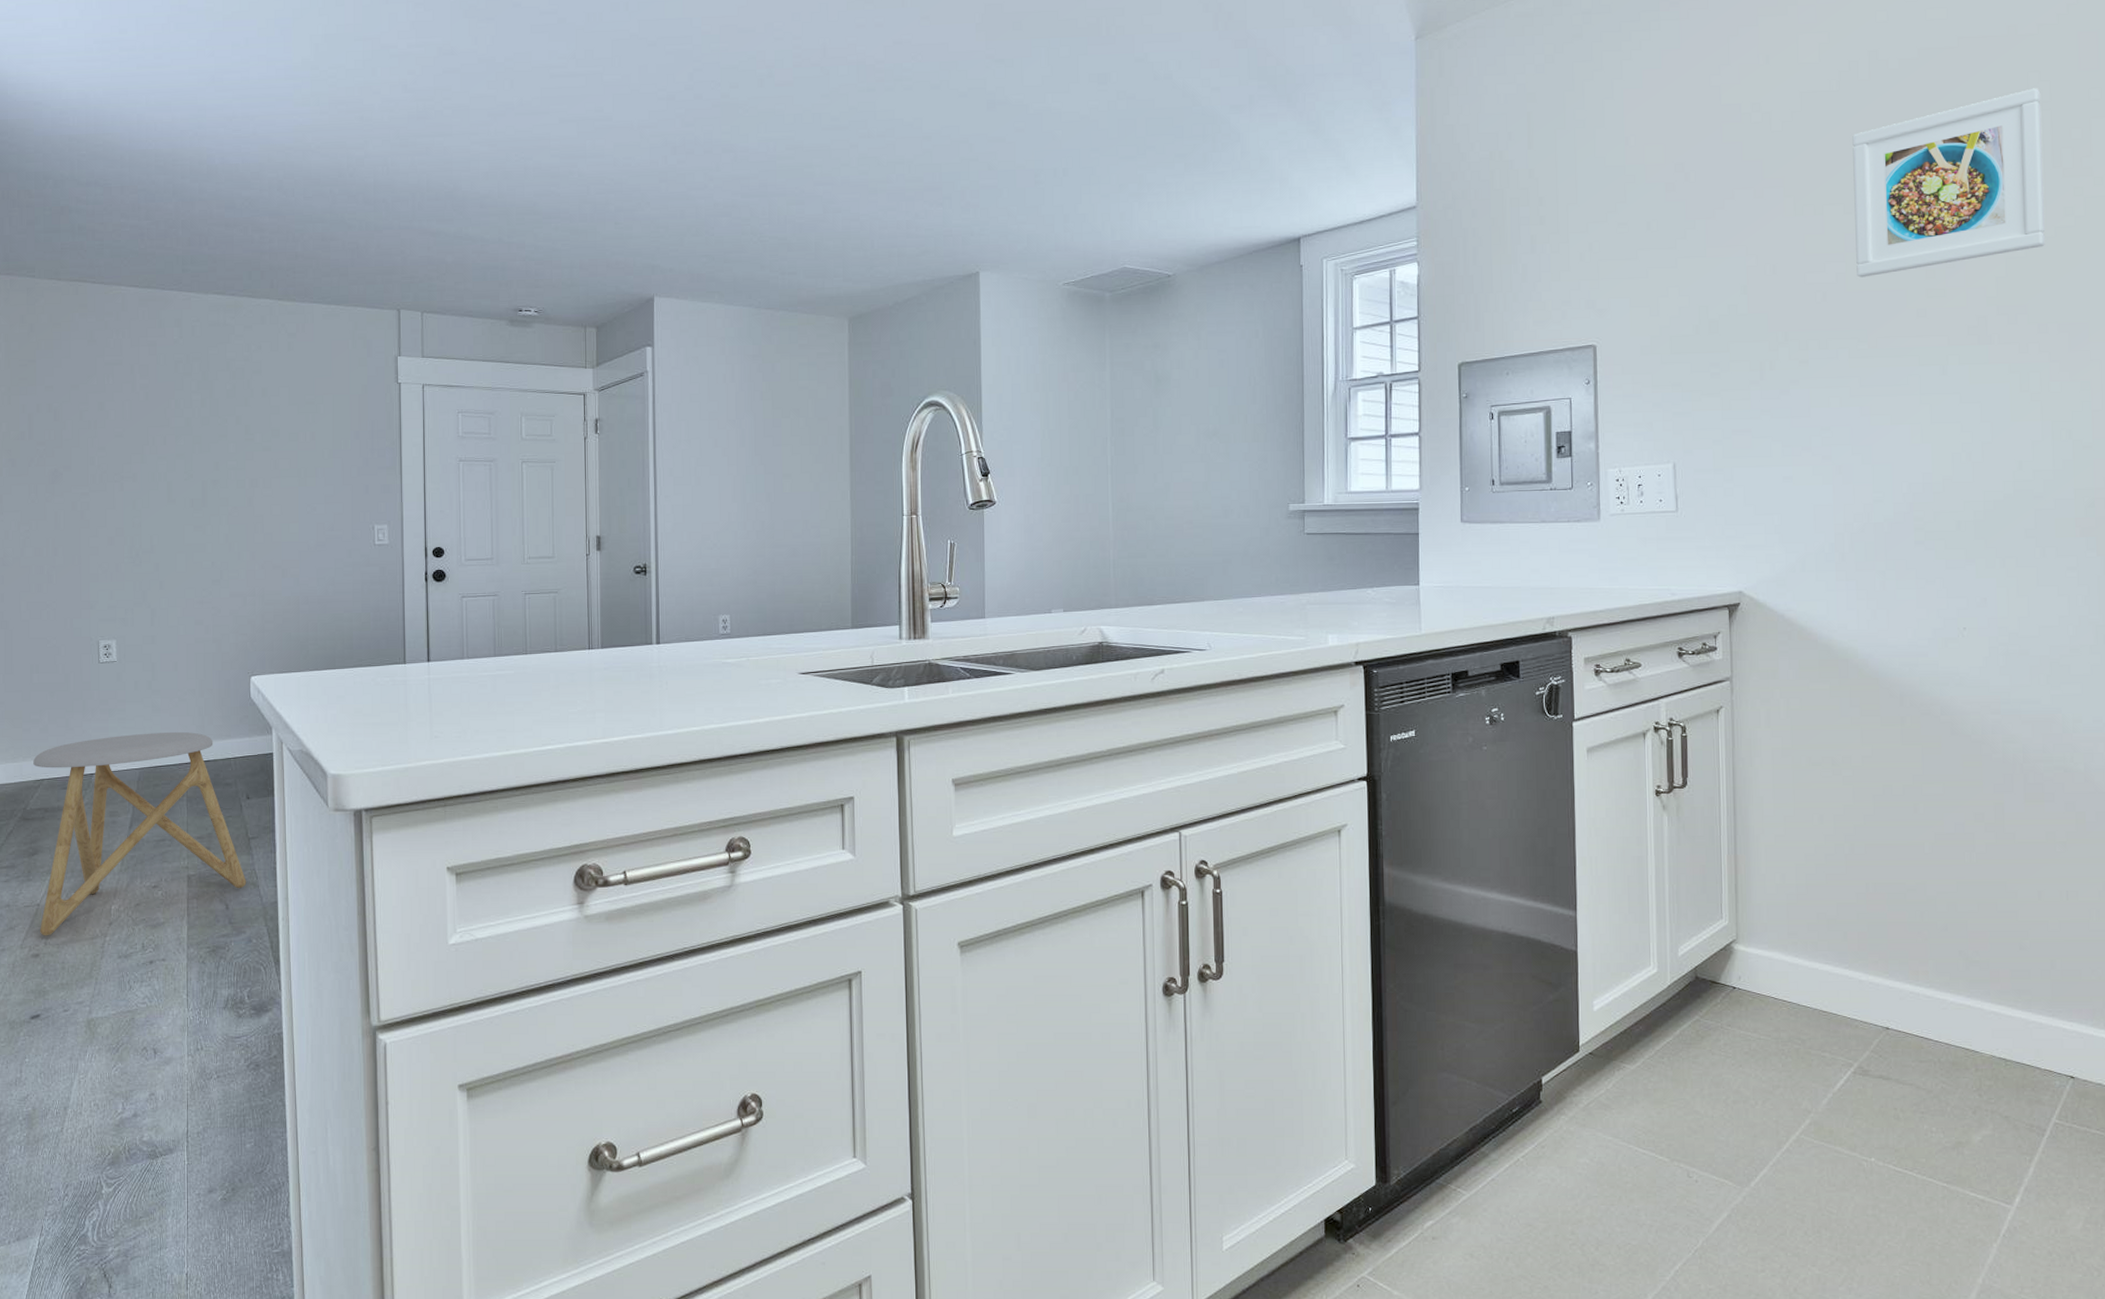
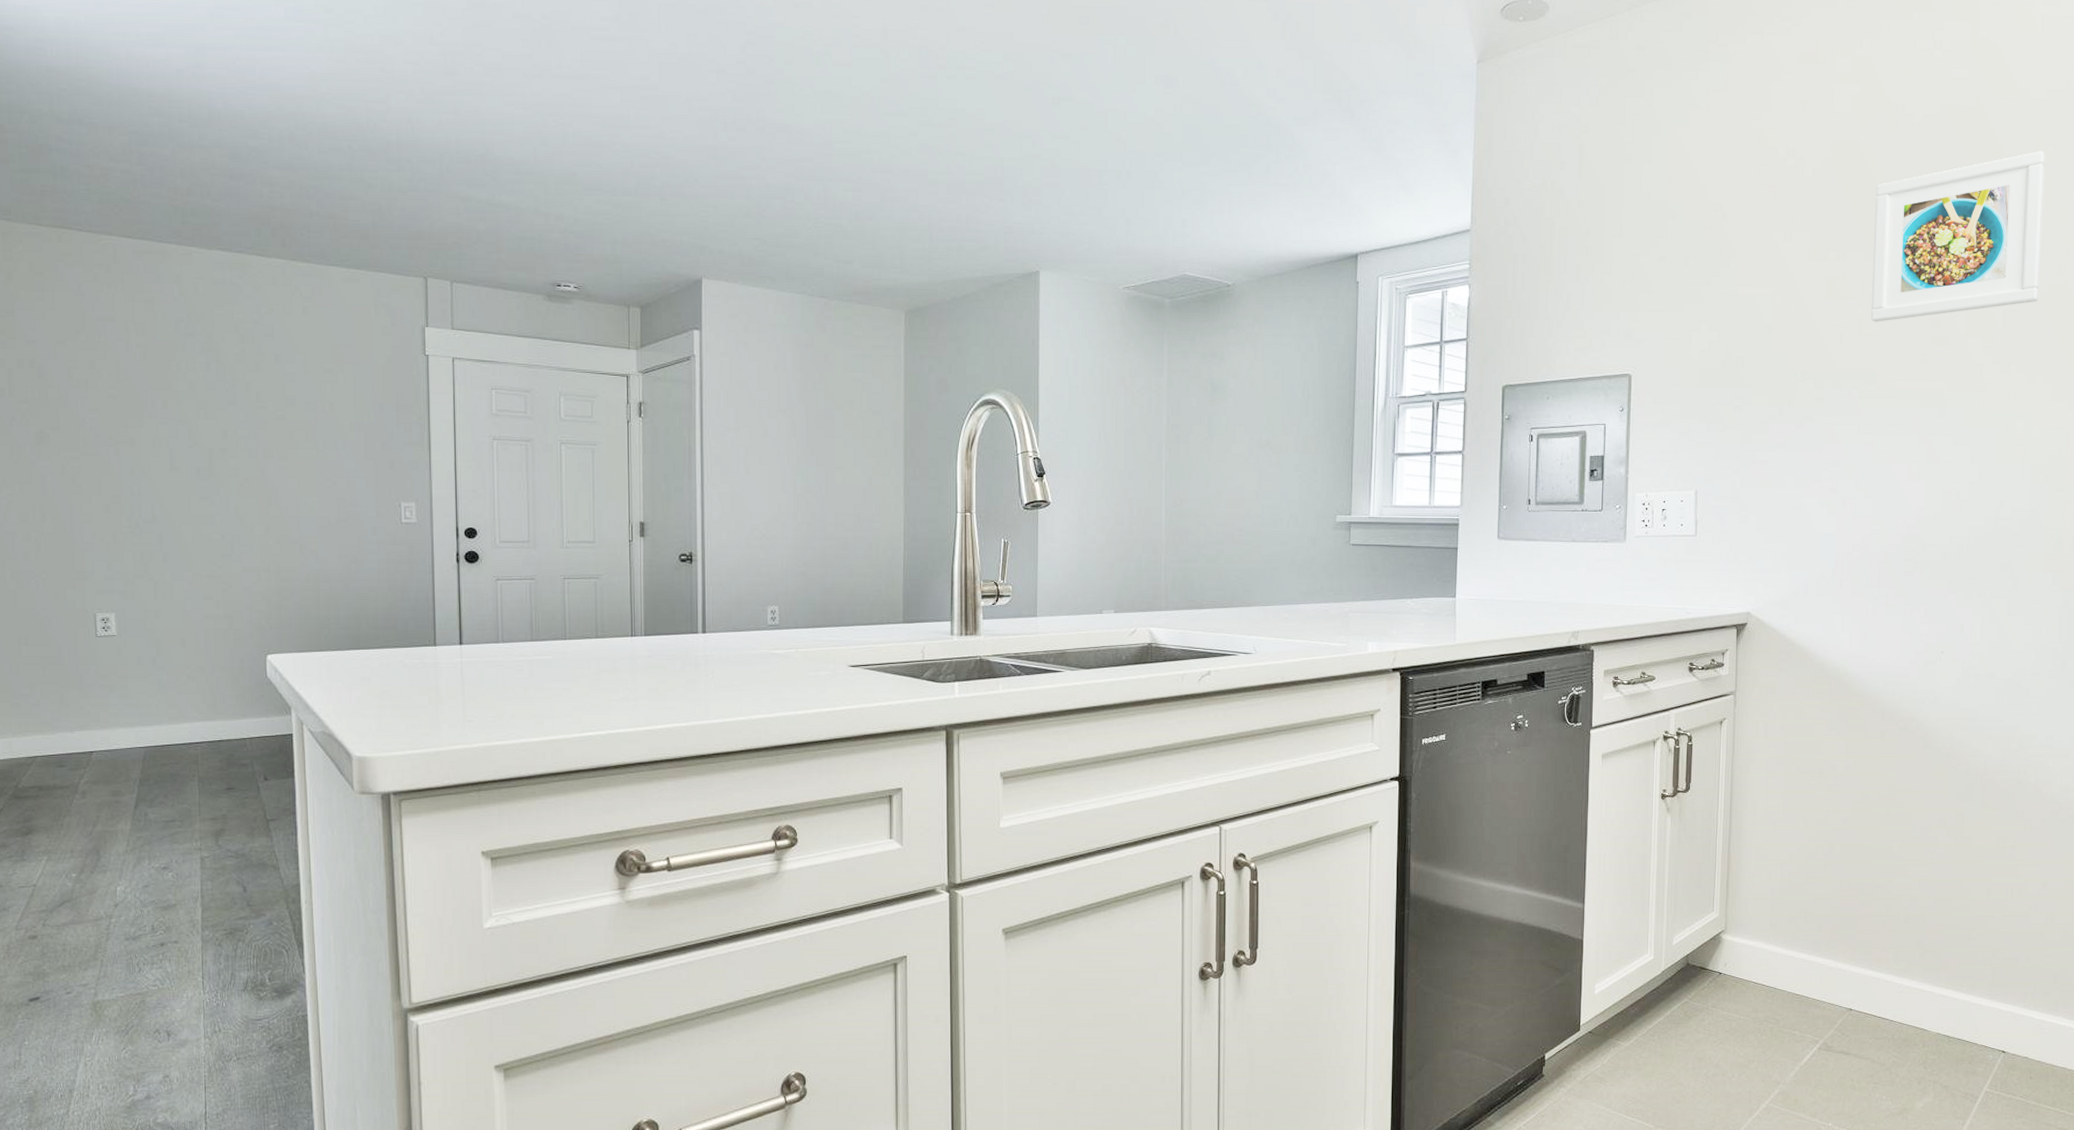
stool: present [33,731,247,936] -> none [24,710,266,918]

